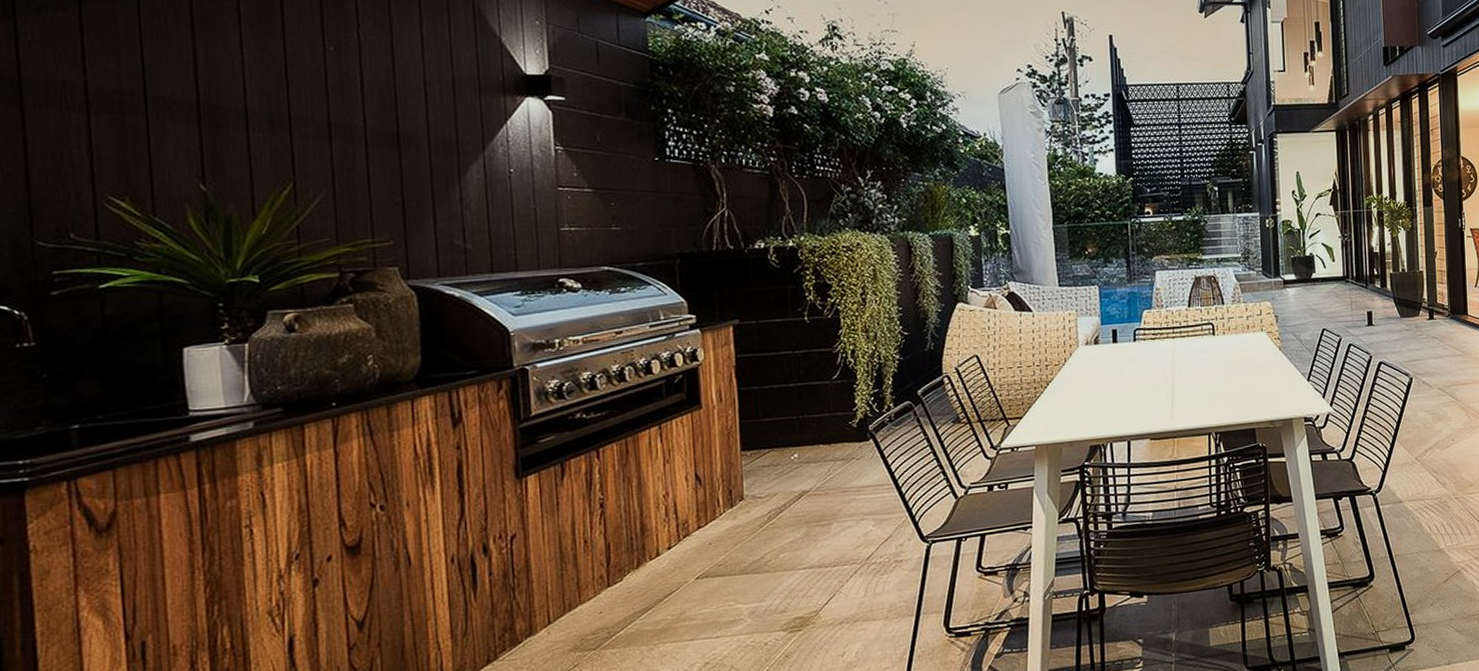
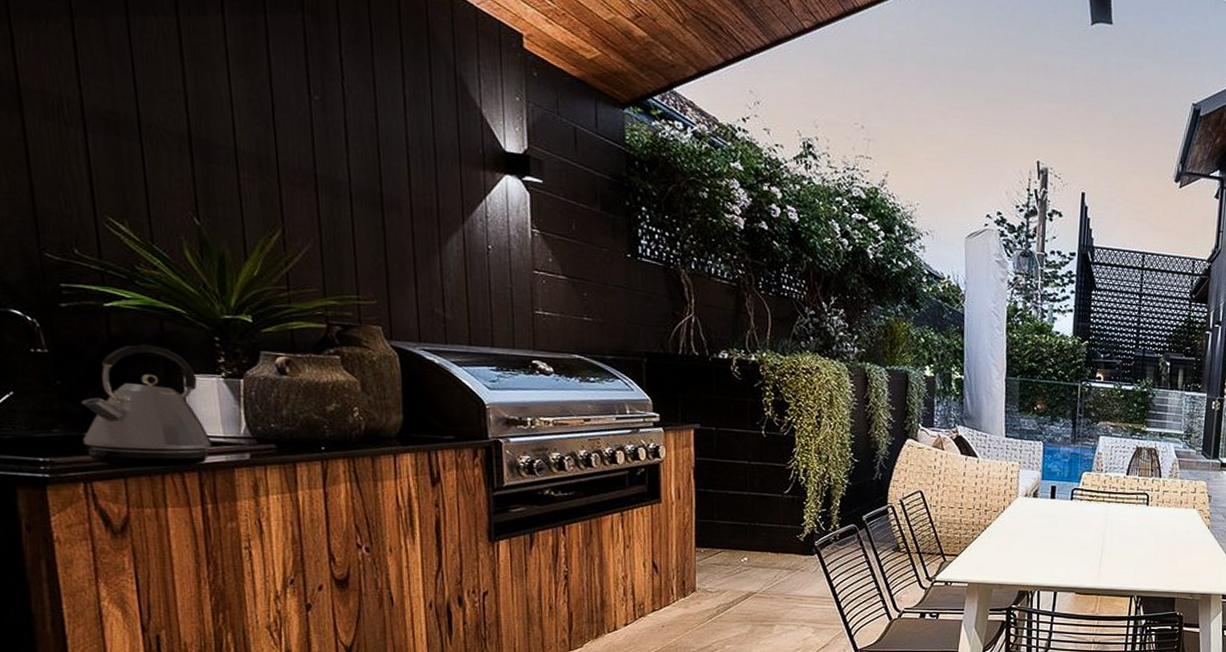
kettle: none [68,321,214,458] -> present [81,344,214,468]

